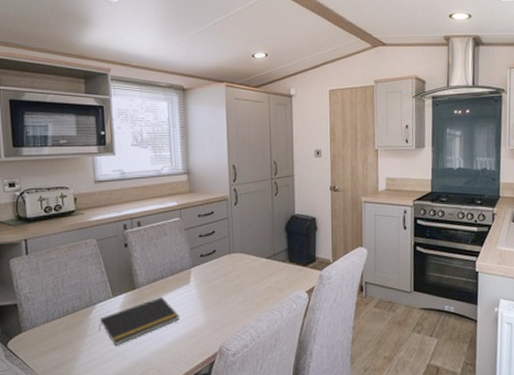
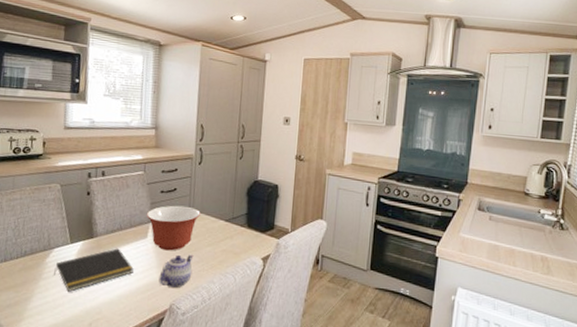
mixing bowl: none [186,248,241,294] -> present [146,205,201,251]
teapot: none [206,295,239,331] -> present [158,254,194,289]

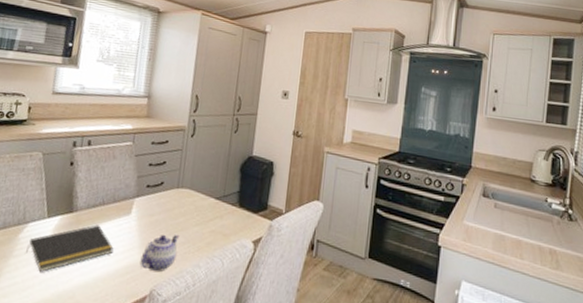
mixing bowl: present [146,205,201,251] -> none [131,179,190,230]

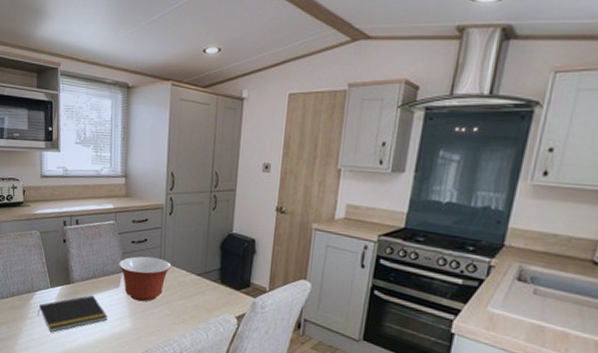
mixing bowl: none [131,179,190,230] -> present [118,256,172,302]
teapot: present [140,234,180,272] -> none [131,306,165,339]

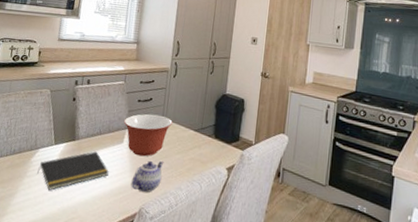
teapot: none [131,306,165,339] -> present [131,160,164,193]

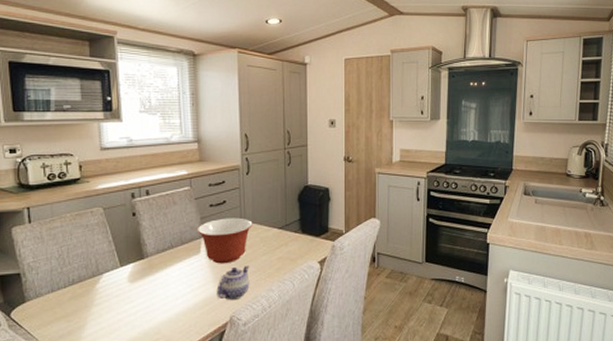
notepad: present [37,151,109,190] -> none [106,267,189,315]

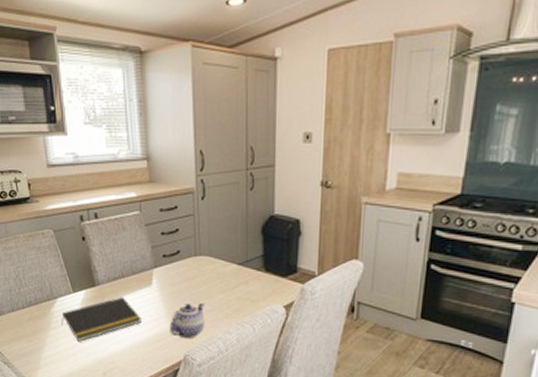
notepad: none [106,267,189,315] -> present [61,297,142,342]
mixing bowl: present [197,218,253,264] -> none [148,248,209,299]

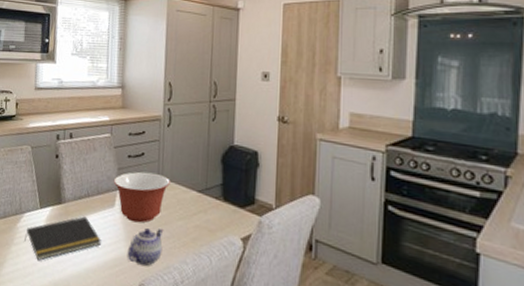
mixing bowl: none [148,248,209,299] -> present [113,171,170,223]

